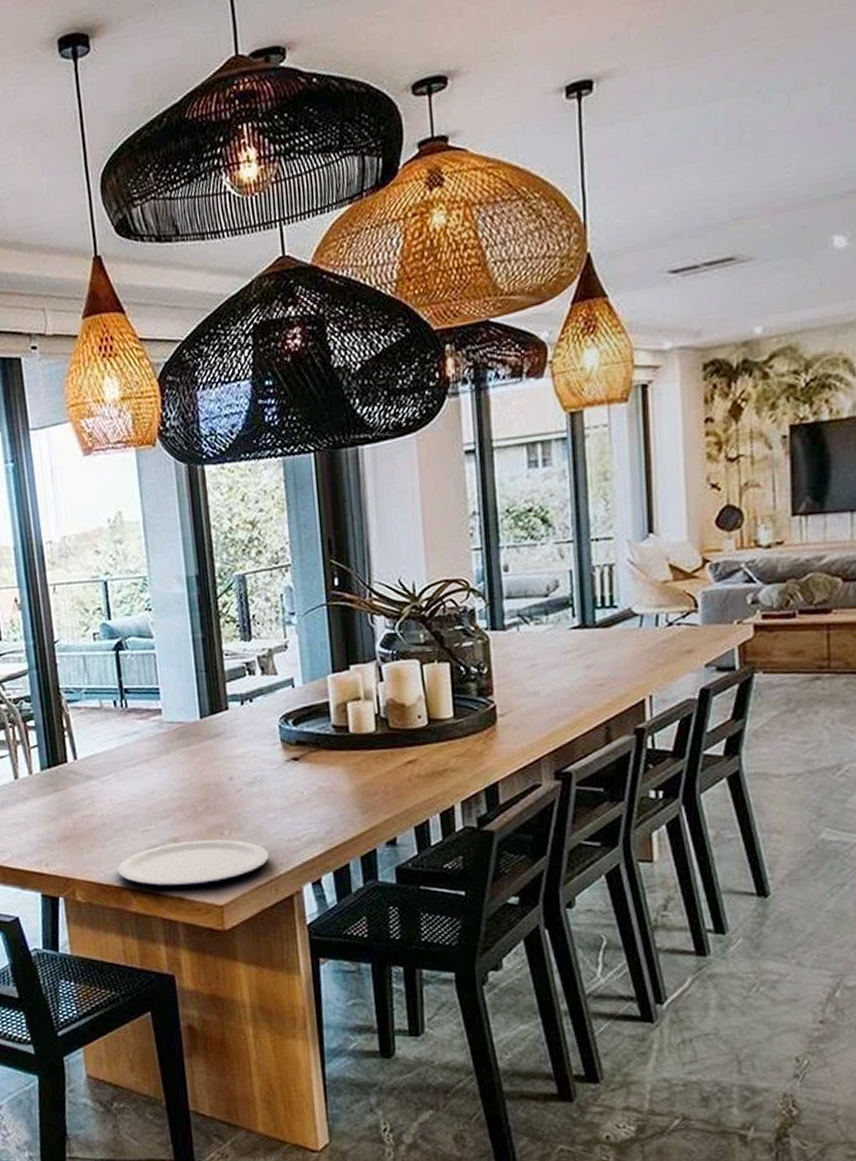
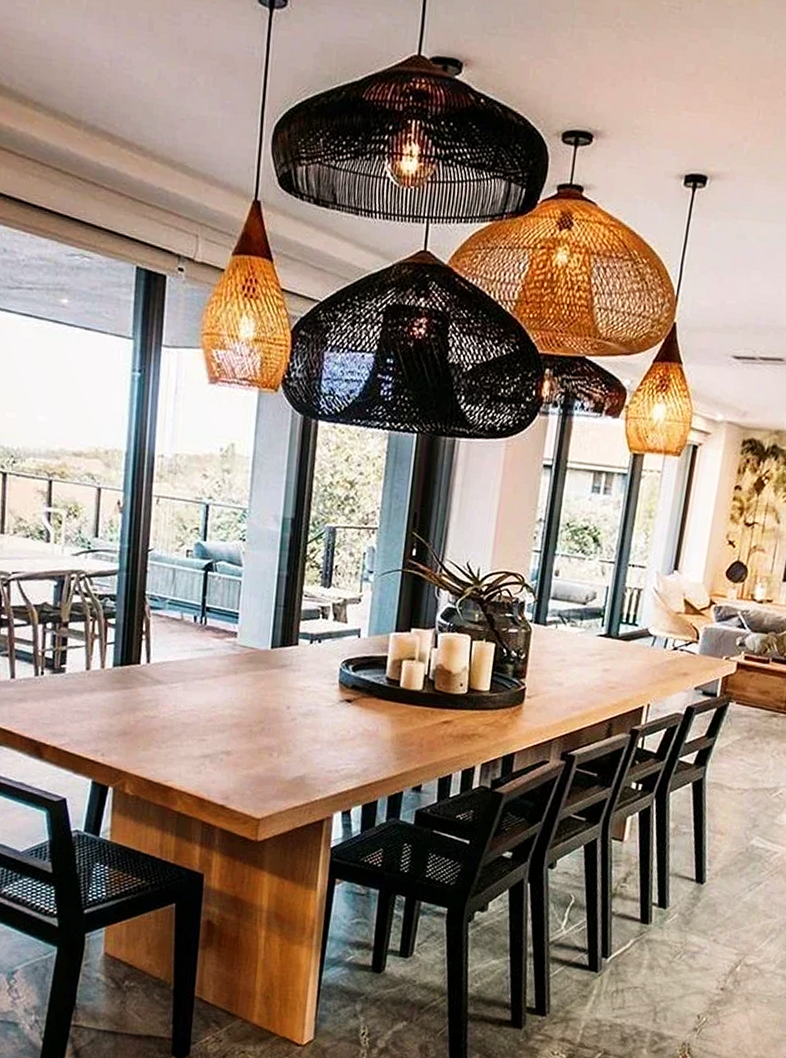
plate: present [117,839,270,887] -> none [168,755,310,797]

